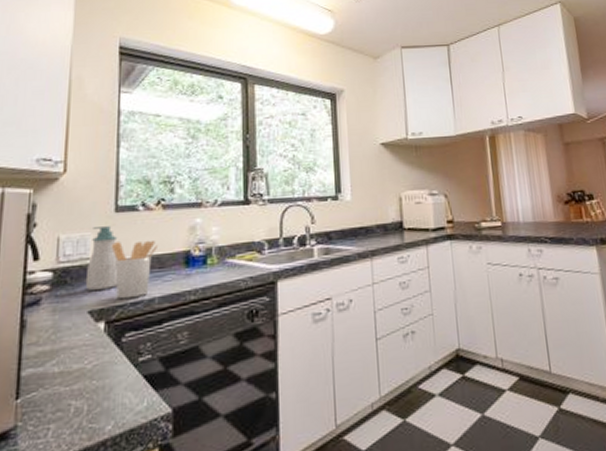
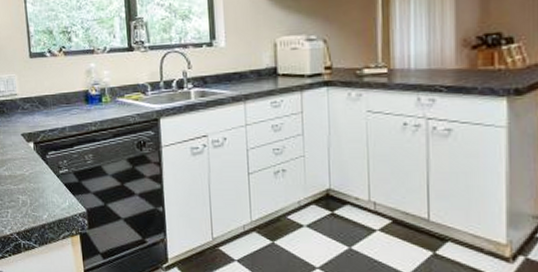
soap bottle: present [85,226,118,290] -> none [16,69,39,118]
utensil holder: present [111,240,157,300] -> none [30,81,63,127]

